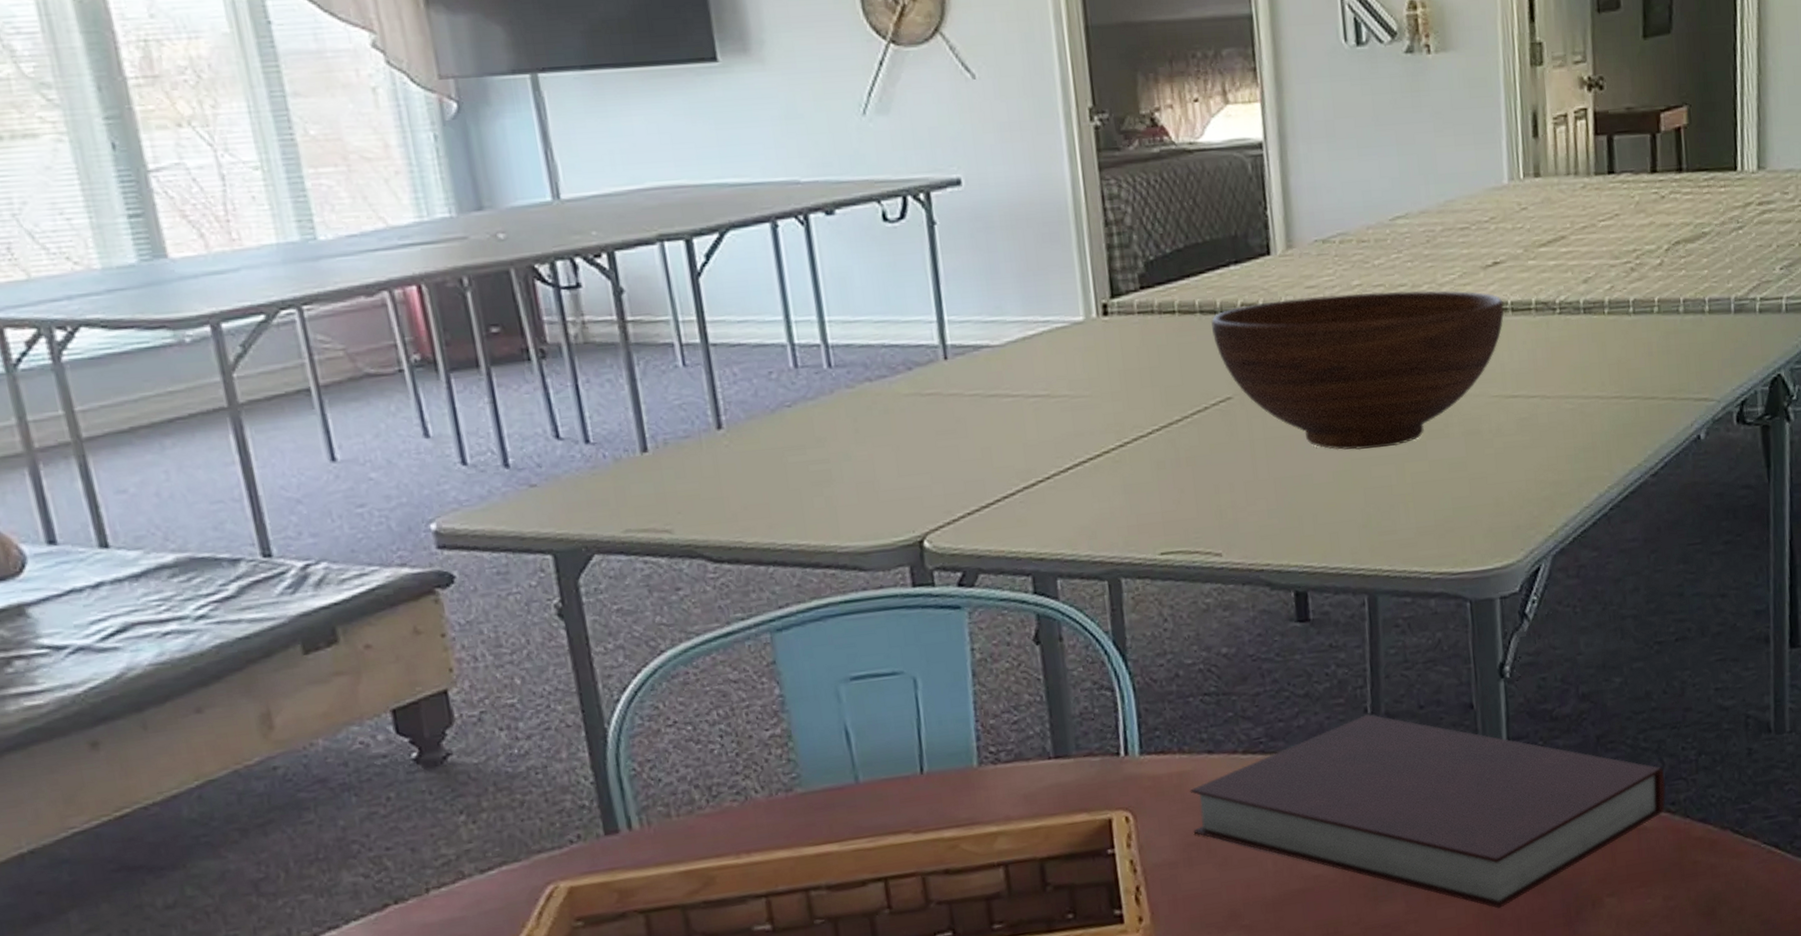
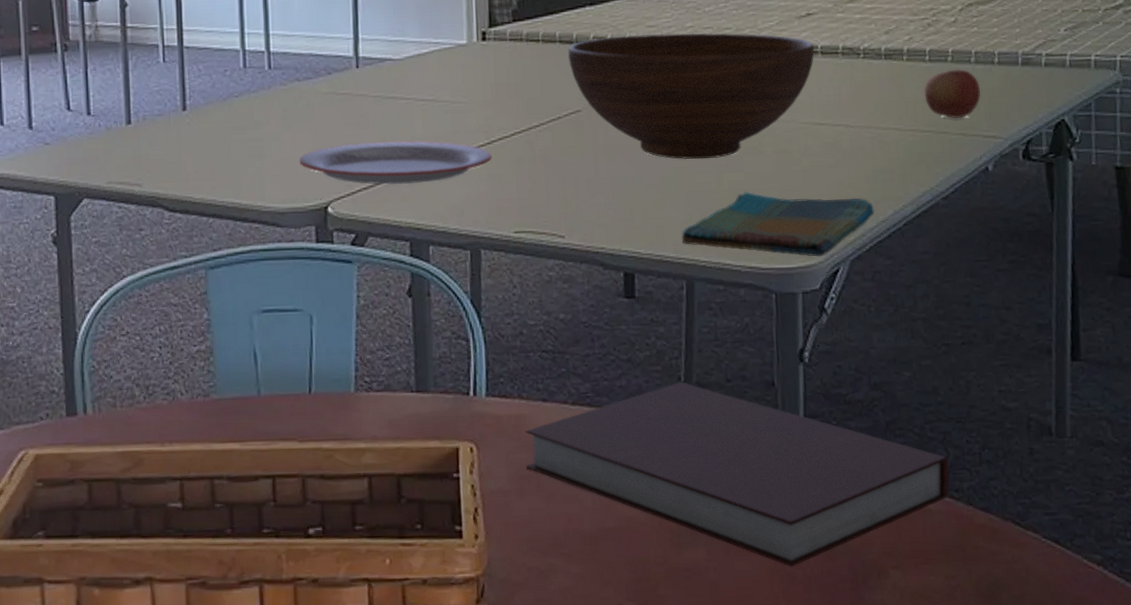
plate: none [879,447,1127,509] -> present [299,140,492,185]
dish towel: none [1360,482,1577,555] -> present [682,192,874,257]
apple: none [1628,320,1691,381] -> present [924,68,981,119]

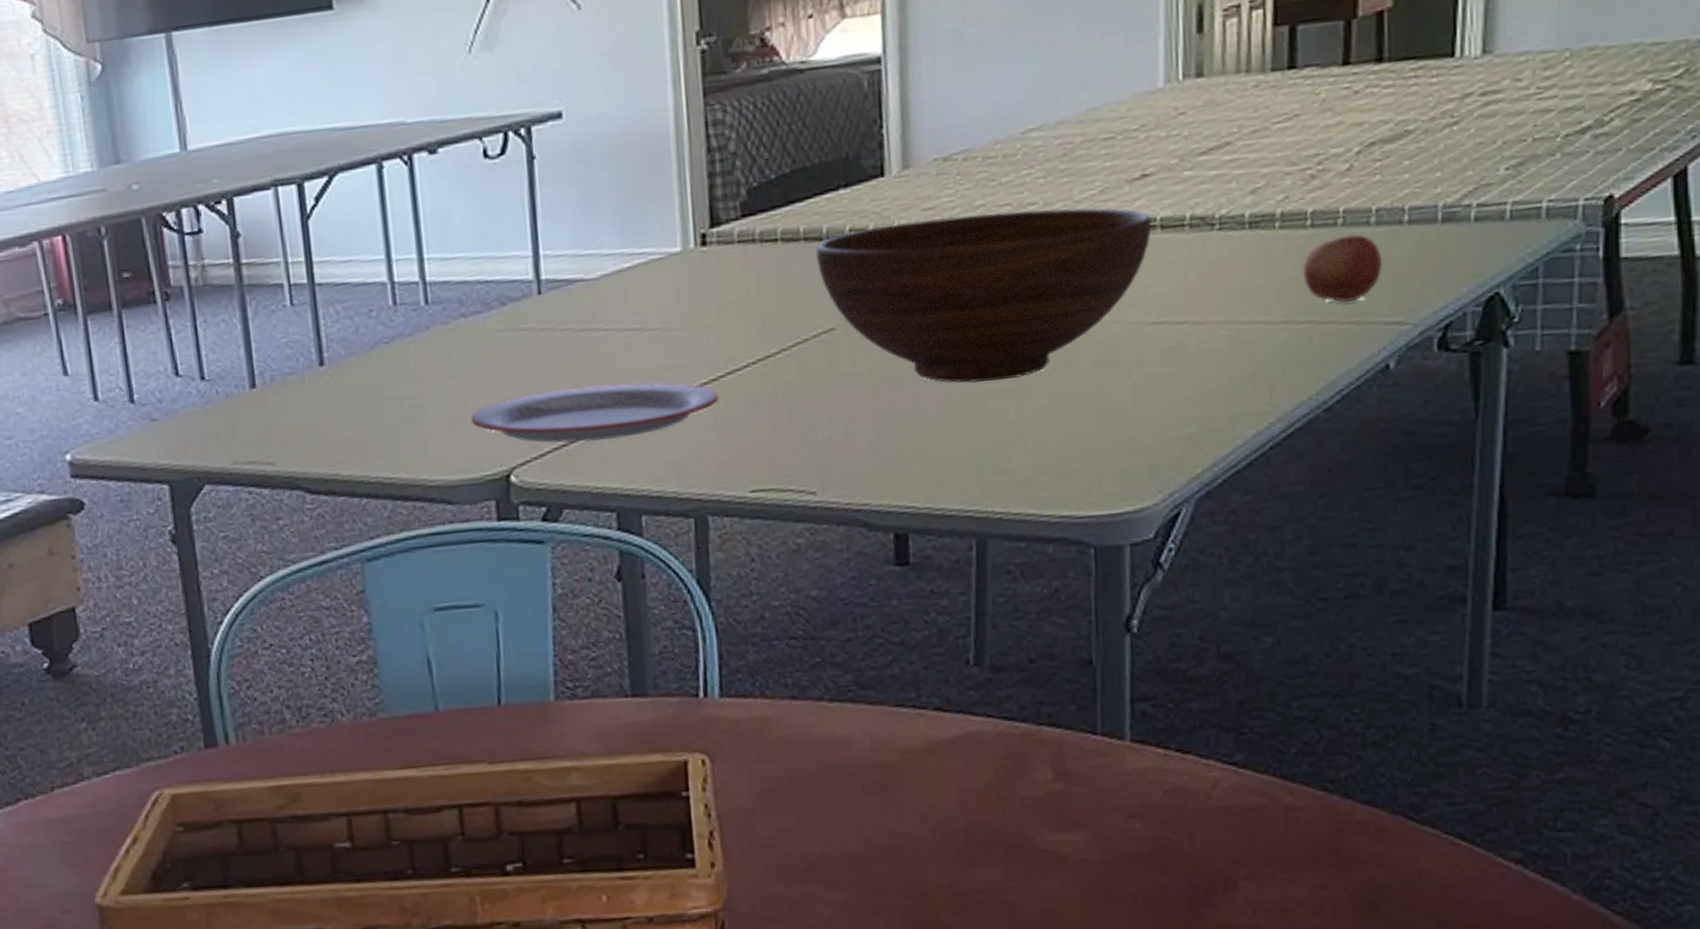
notebook: present [525,382,951,567] -> none [770,666,1323,883]
dish towel: present [682,192,874,257] -> none [970,418,1230,498]

